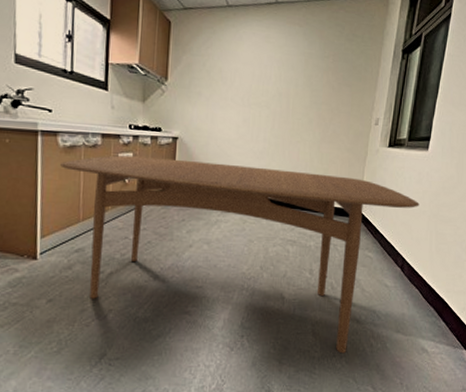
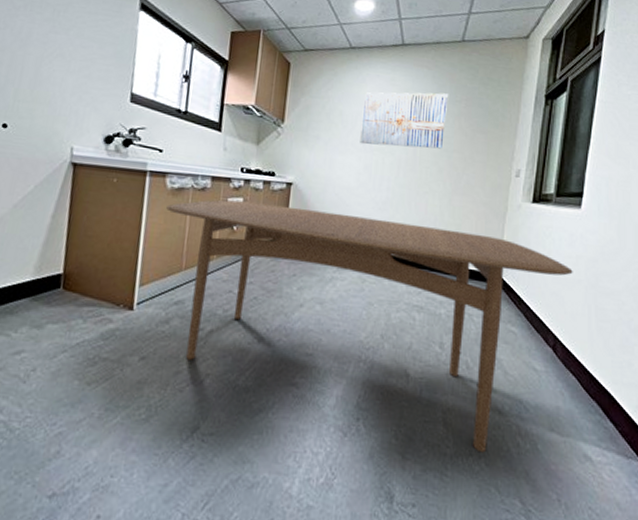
wall art: none [238,49,318,102] -> present [360,92,449,149]

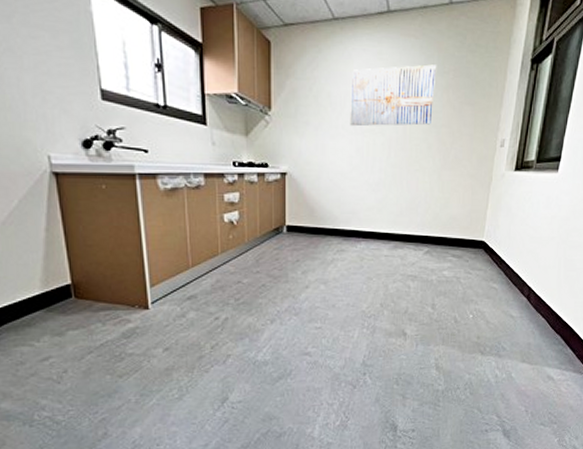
dining table: present [166,199,573,453] -> none [163,196,548,386]

